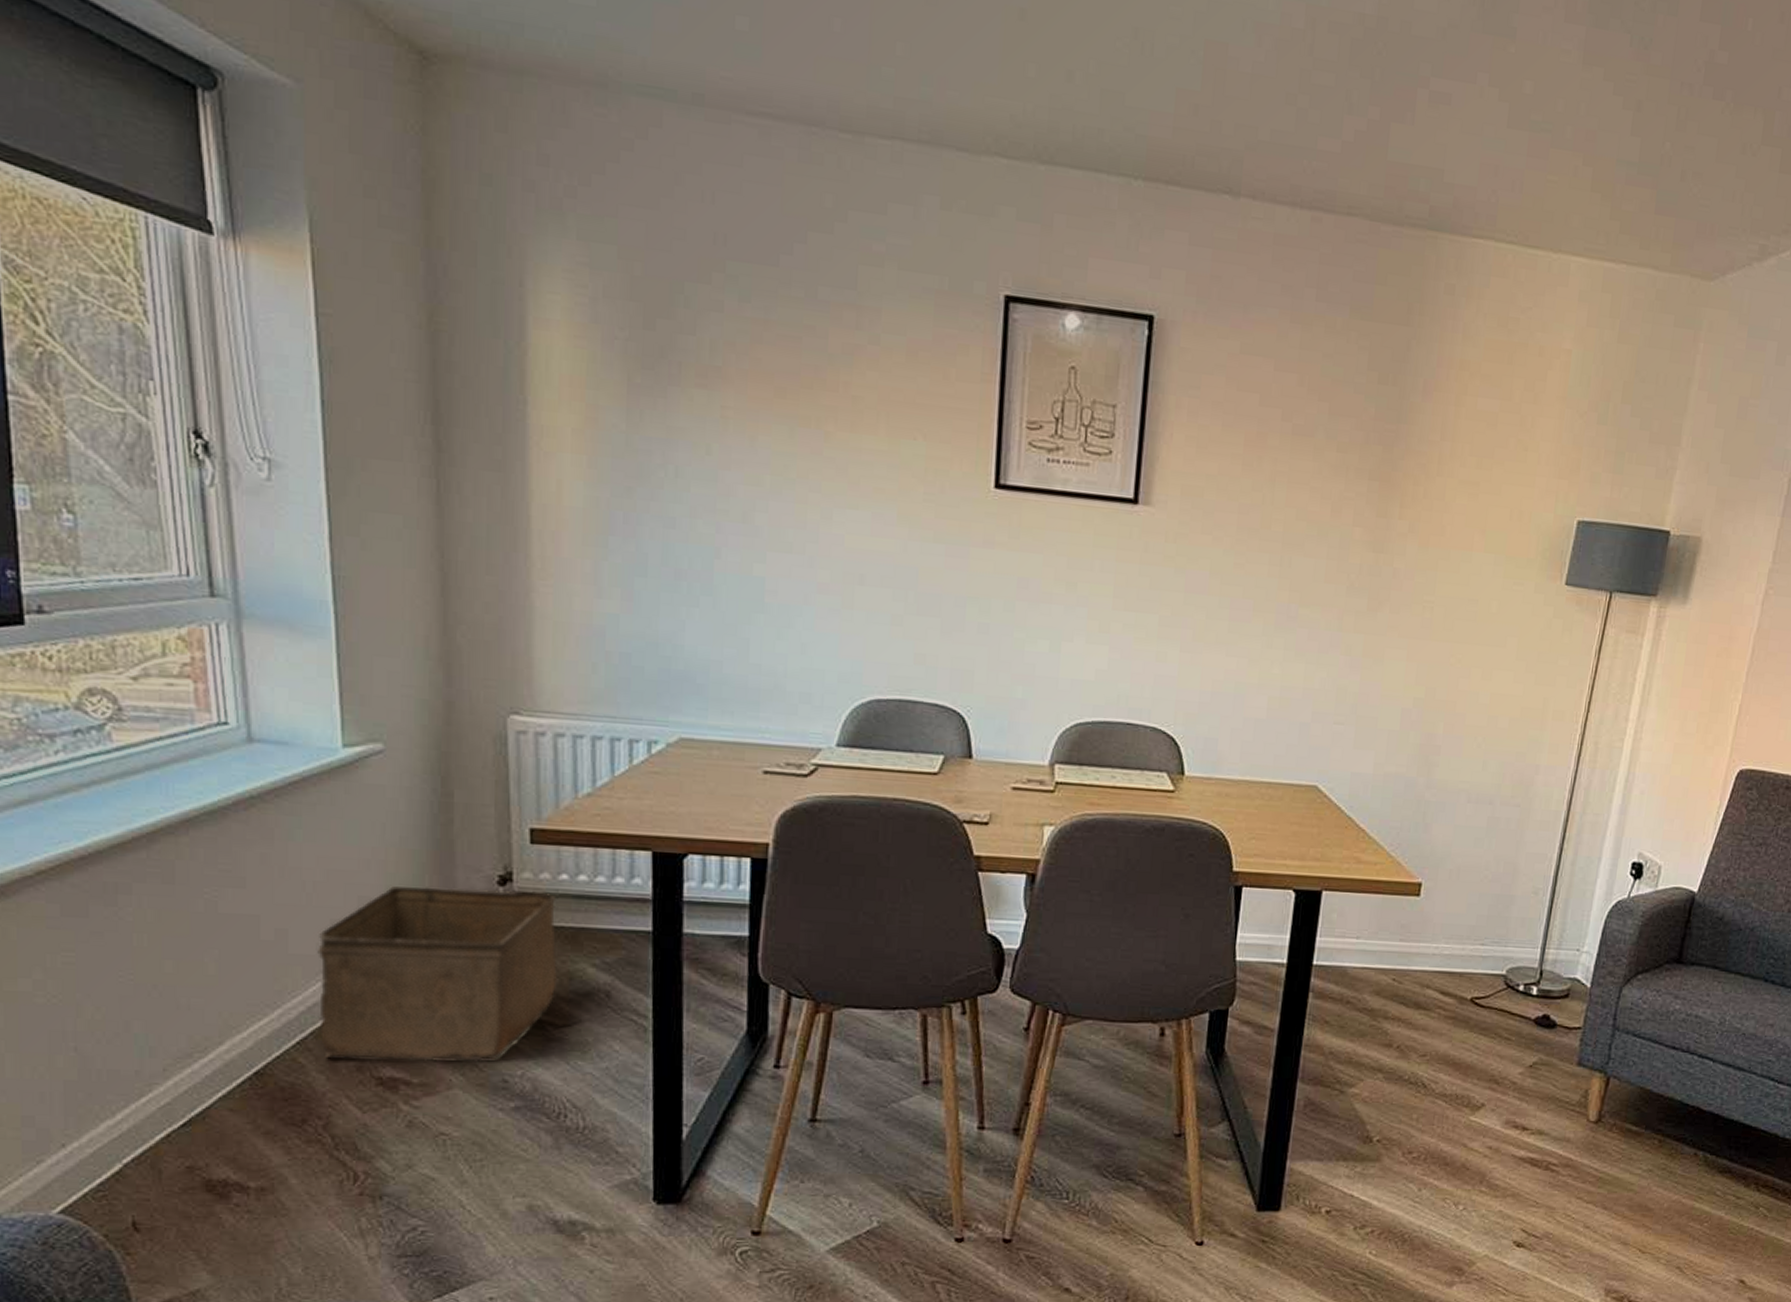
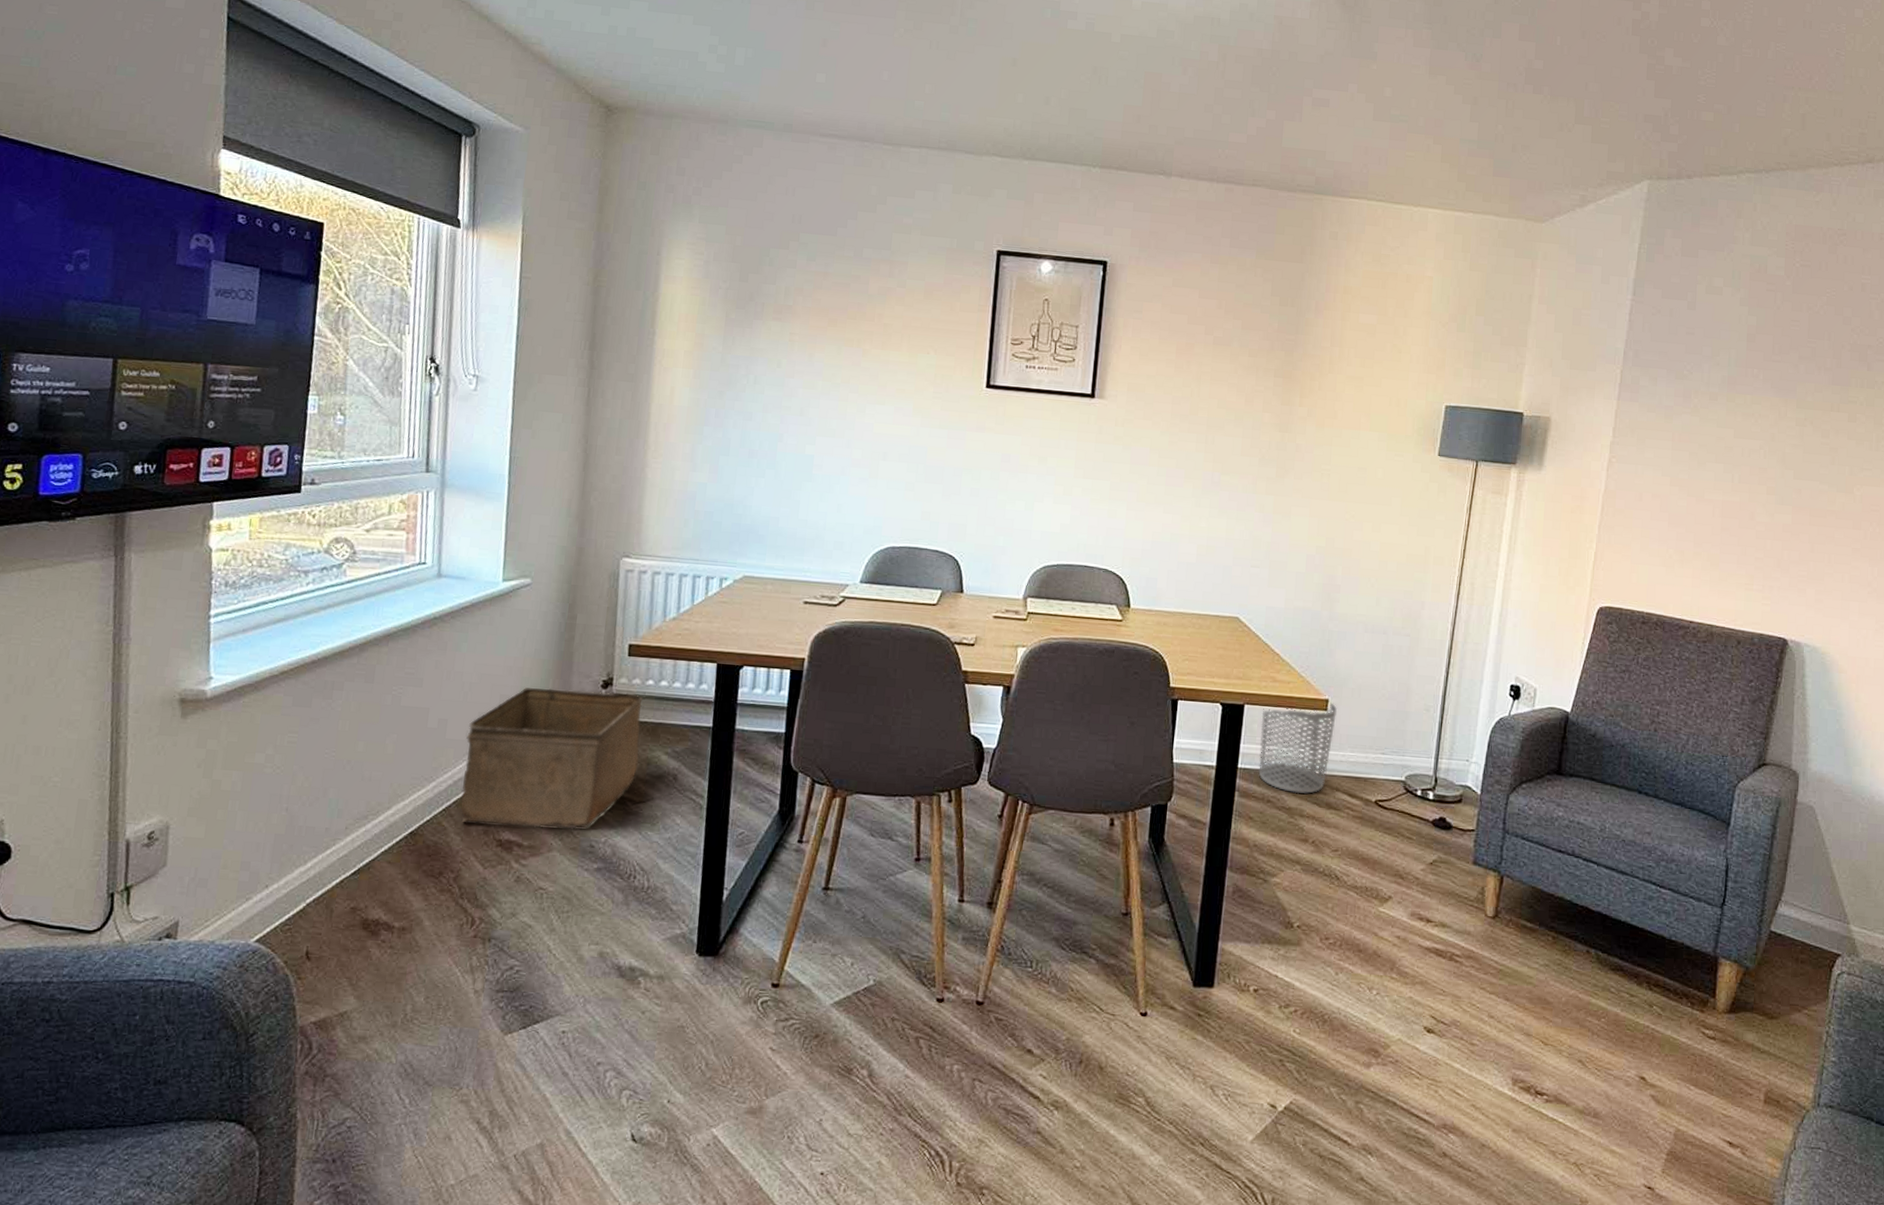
waste bin: none [1336,885,1431,993] -> present [1258,701,1337,794]

